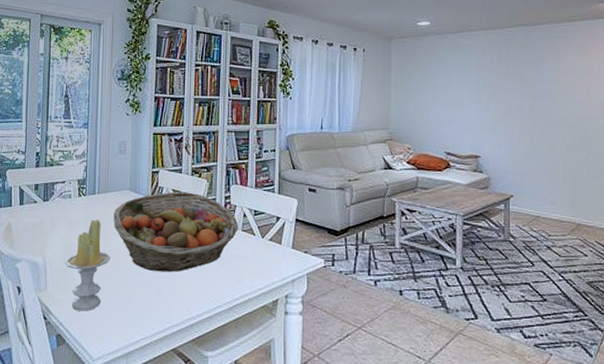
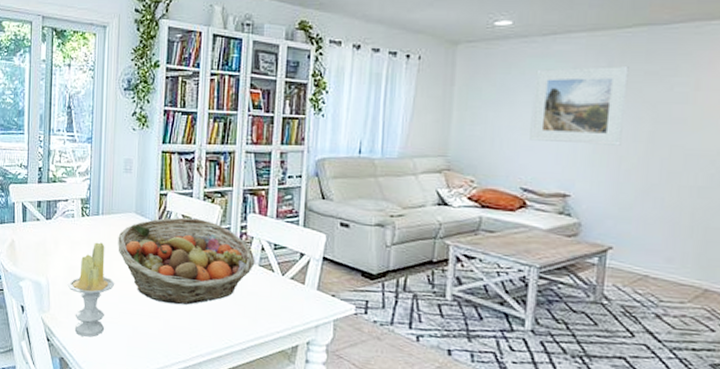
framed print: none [448,56,513,116] -> present [530,66,629,146]

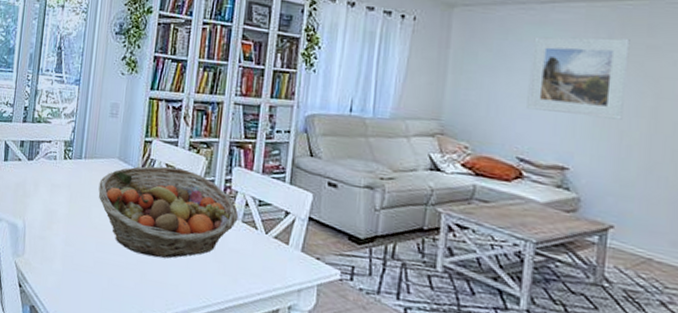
candle: present [67,242,115,337] -> none [44,186,93,286]

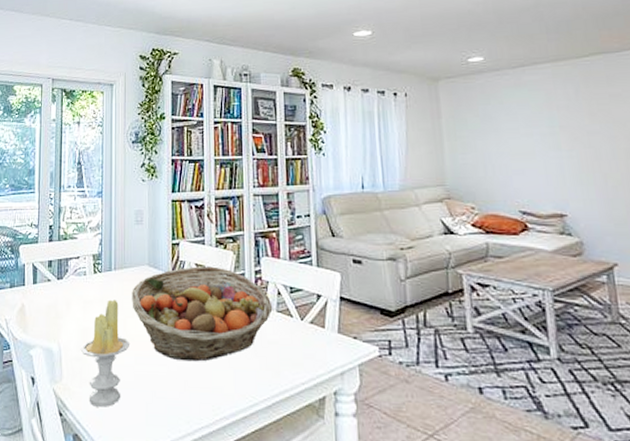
candle: none [44,186,93,286] -> present [80,299,131,407]
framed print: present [527,36,630,120] -> none [513,91,603,165]

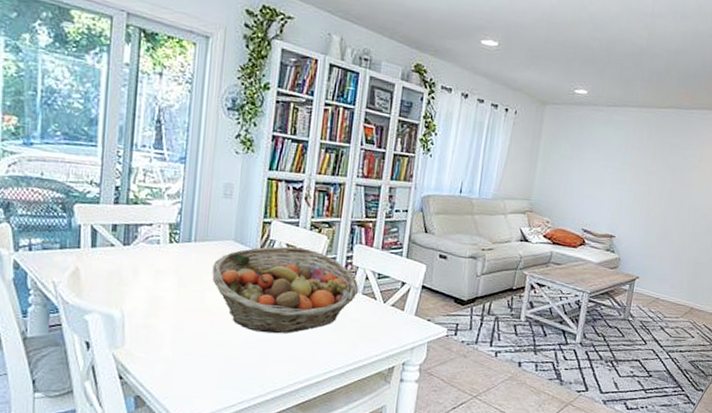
candle: present [80,299,131,407] -> none [148,270,207,372]

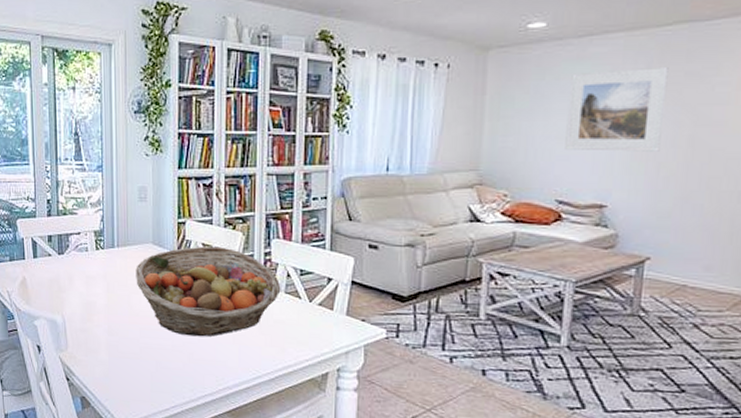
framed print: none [591,133,661,199] -> present [565,67,669,152]

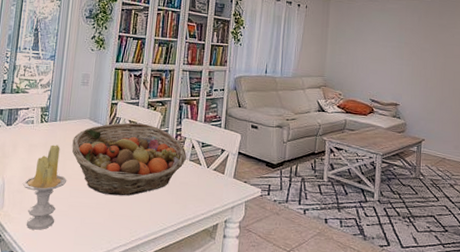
candle: none [84,276,135,375] -> present [22,144,67,230]
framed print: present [565,67,669,152] -> none [375,19,430,72]

